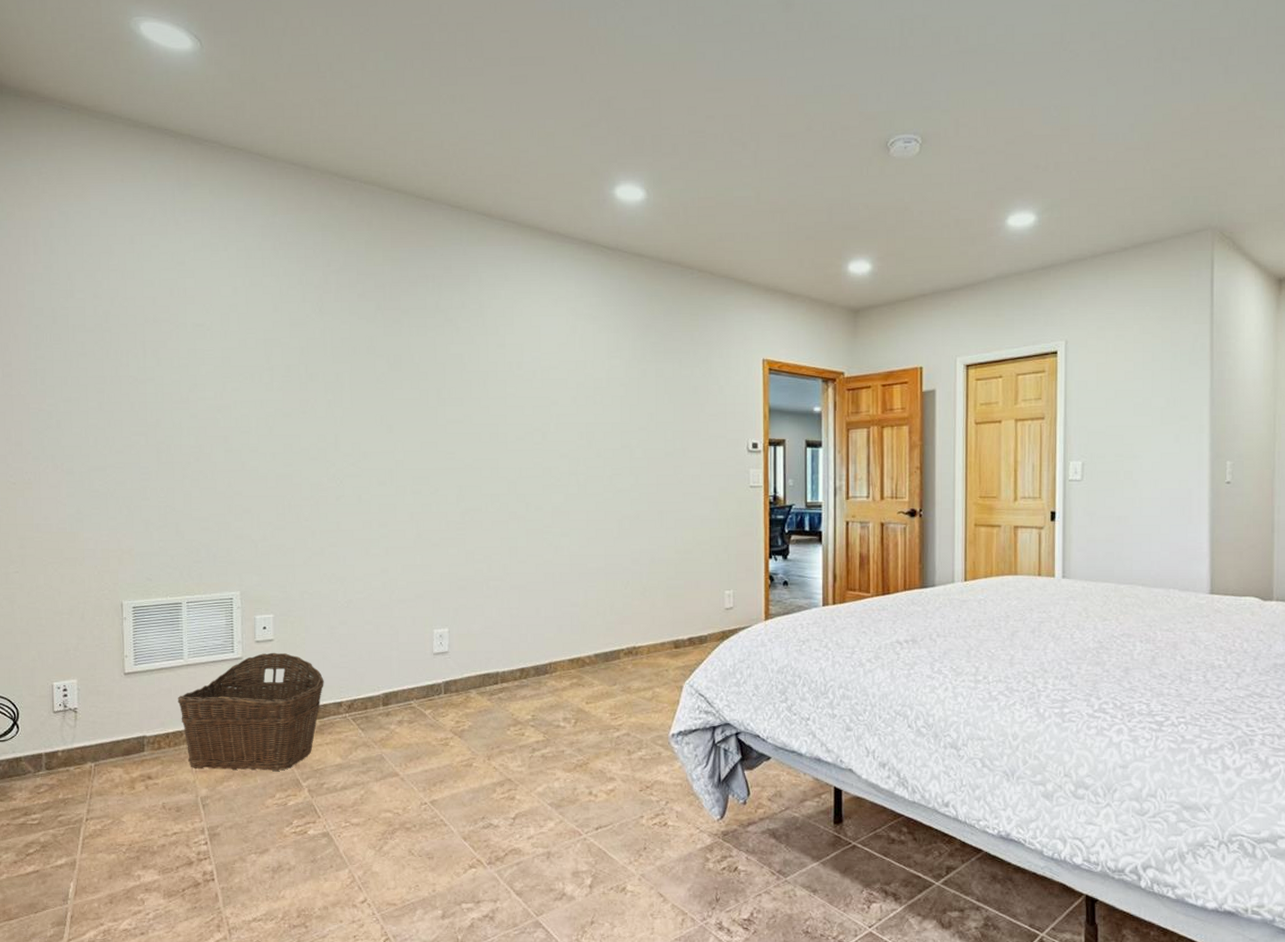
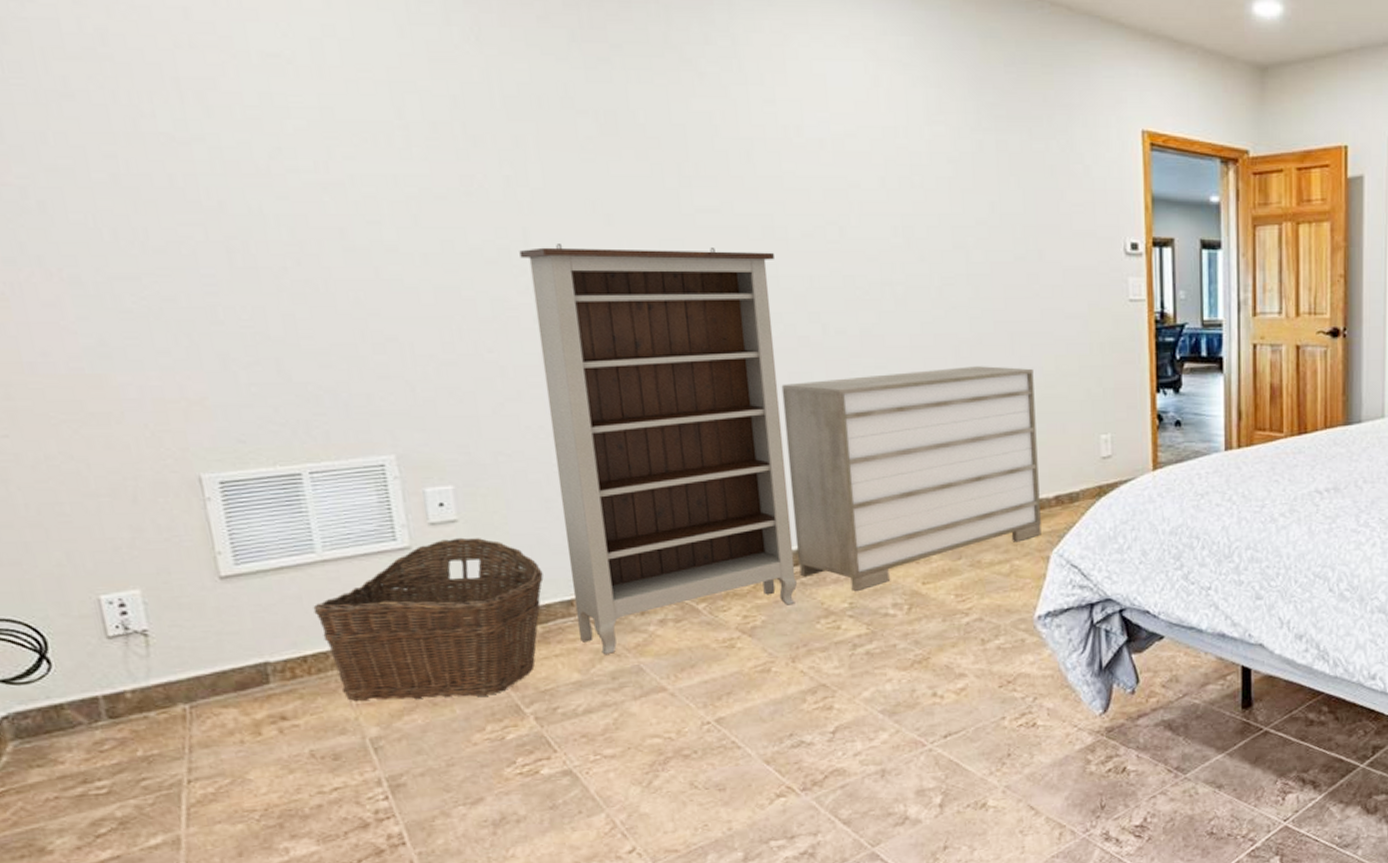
bookshelf: none [332,446,497,746] -> present [519,244,798,655]
dresser: none [495,536,677,706] -> present [781,366,1042,591]

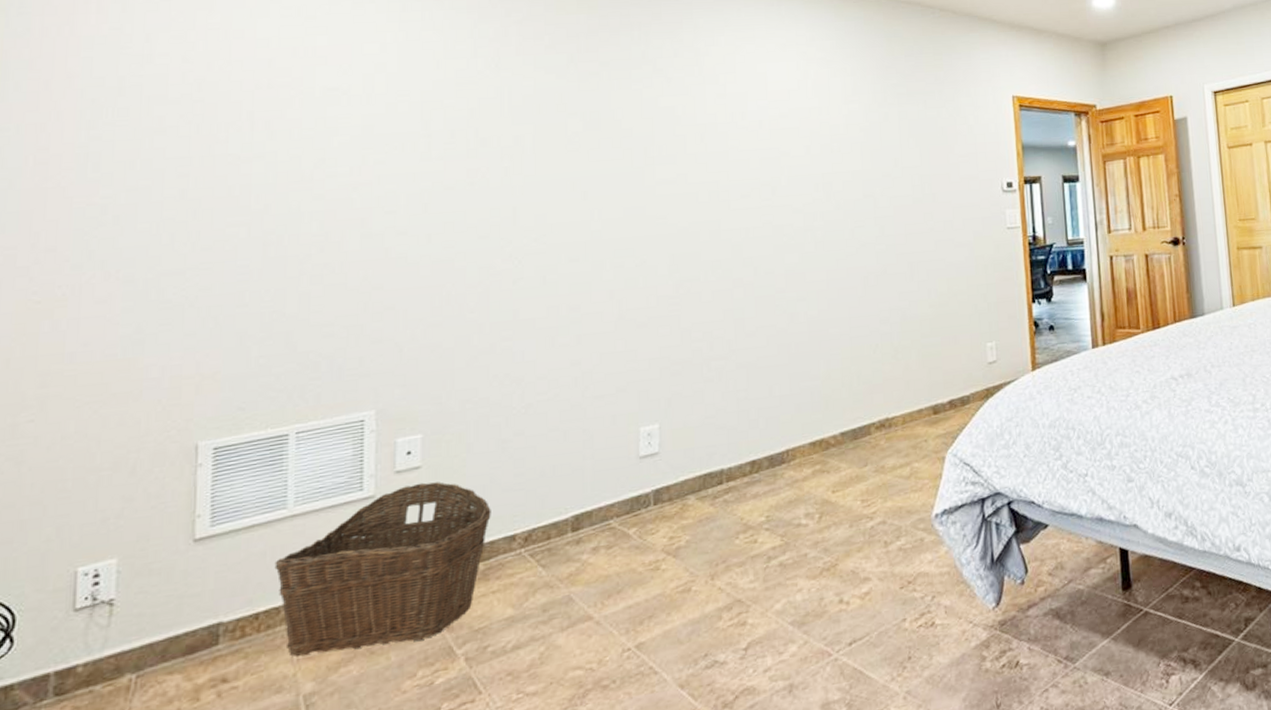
bookshelf: present [519,244,798,655] -> none [508,211,721,588]
dresser: present [781,366,1042,591] -> none [717,290,938,504]

